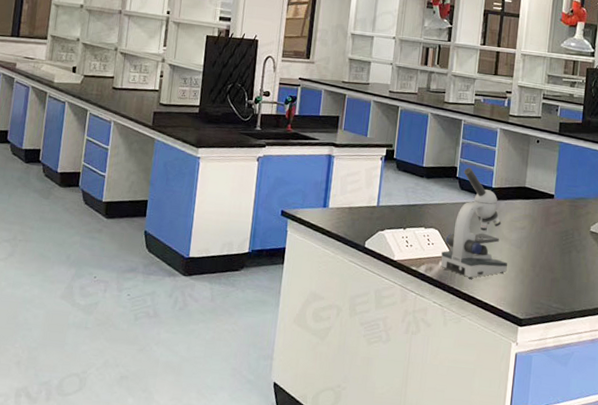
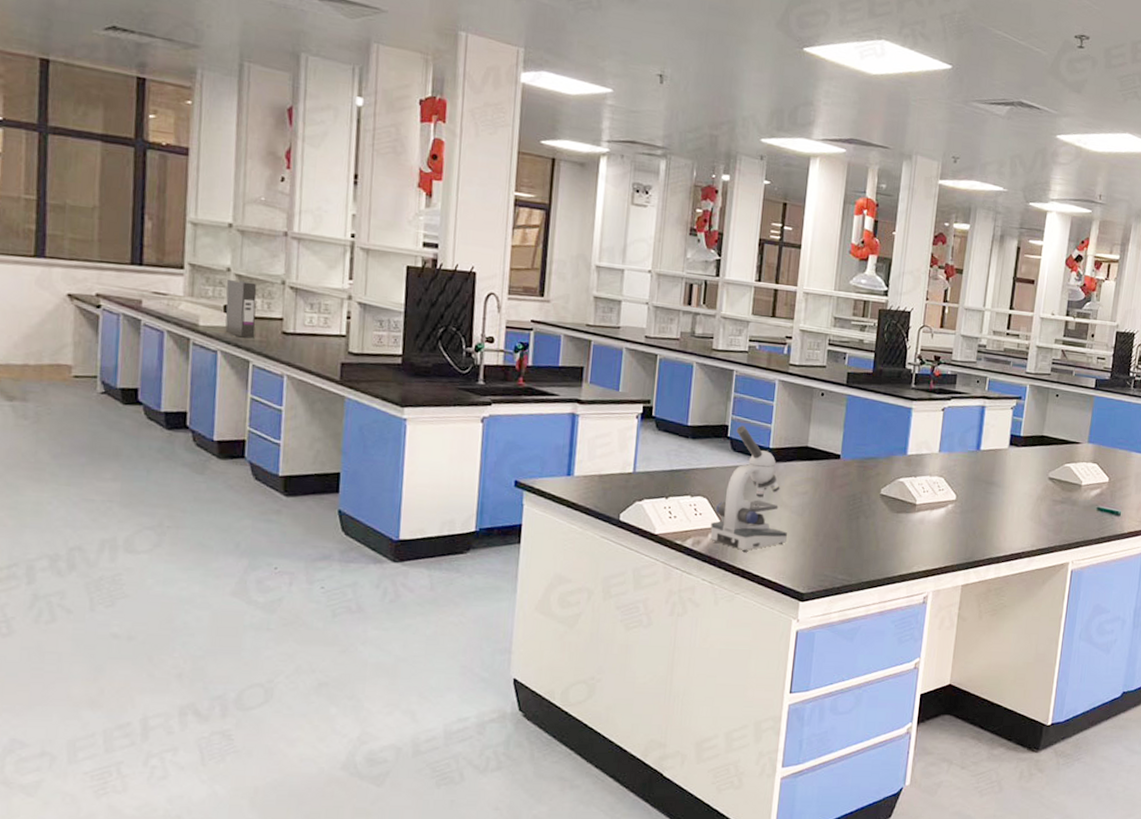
binder: none [72,46,97,93] -> present [225,278,257,339]

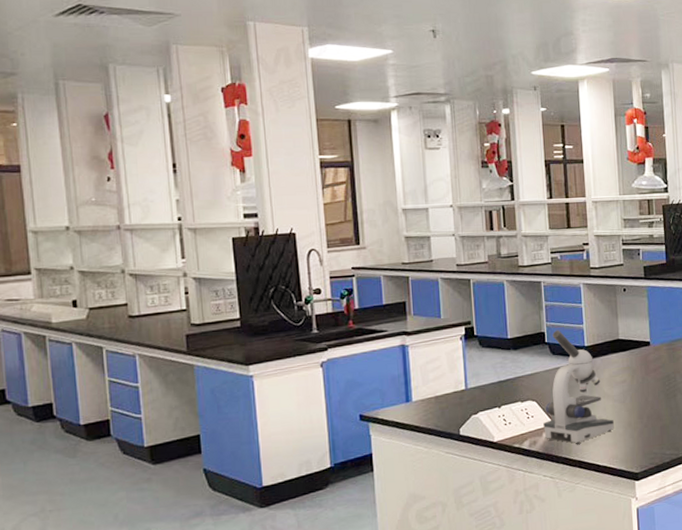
binder: present [225,278,257,339] -> none [71,275,104,327]

